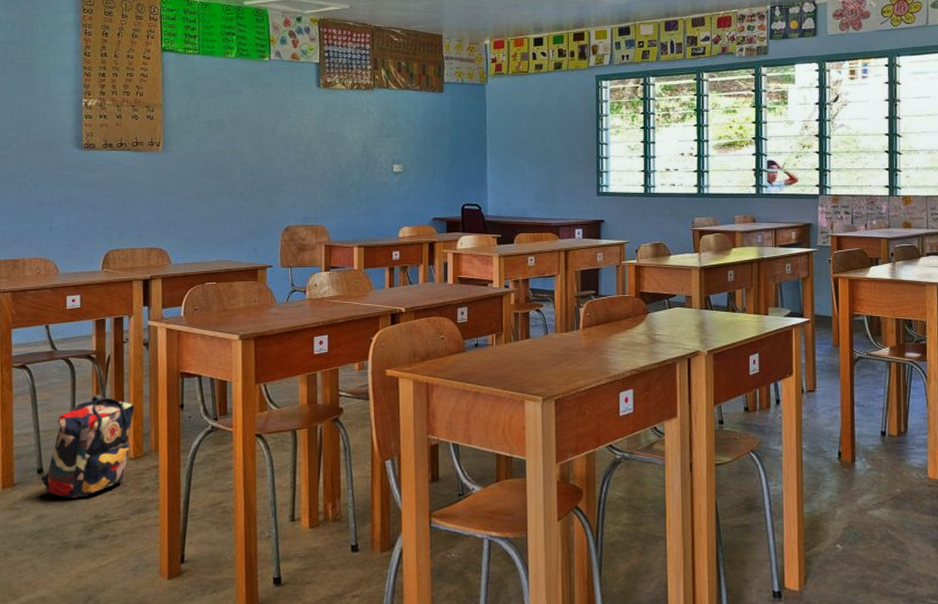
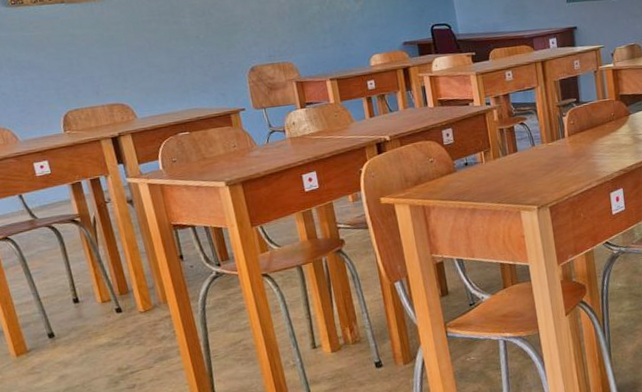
backpack: present [40,394,135,499] -> none [53,255,138,357]

